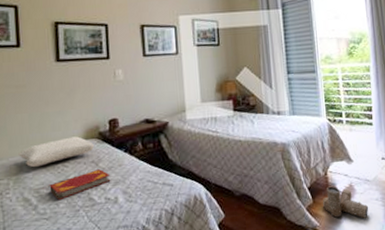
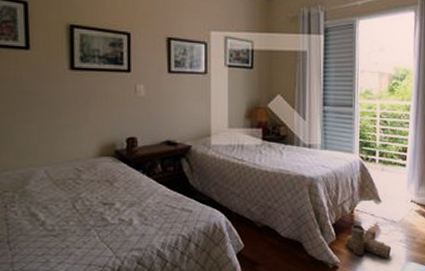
pillow: present [18,136,94,168] -> none [25,153,109,182]
hardback book: present [49,169,111,201] -> none [59,189,126,218]

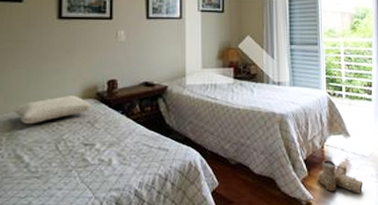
pillow: none [25,153,109,182] -> present [13,95,91,125]

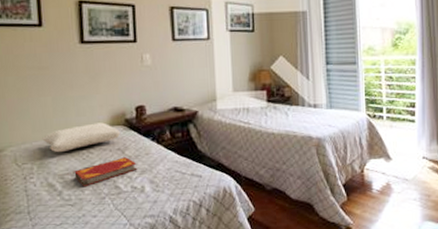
hardback book: none [43,130,106,160] -> present [74,157,138,188]
boots: present [318,160,364,194] -> none [358,184,406,218]

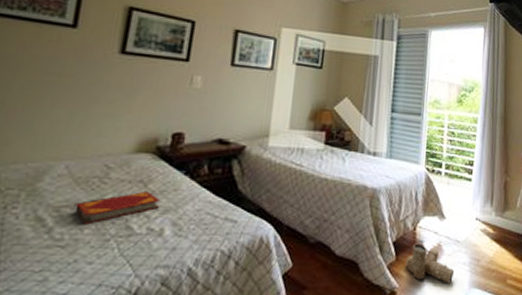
pillow: present [42,122,120,153] -> none [42,147,147,179]
boots: none [358,184,406,218] -> present [406,243,455,283]

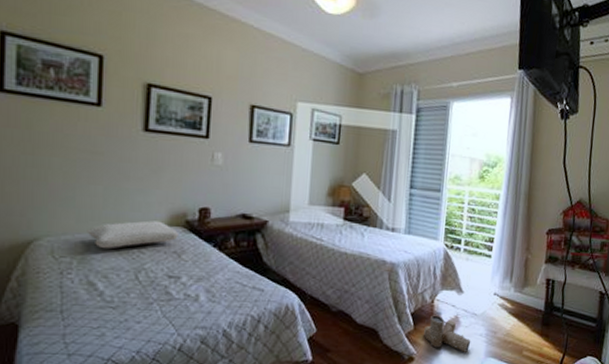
pillow: none [42,147,147,179] -> present [87,220,178,249]
hardback book: present [74,191,161,225] -> none [120,261,194,290]

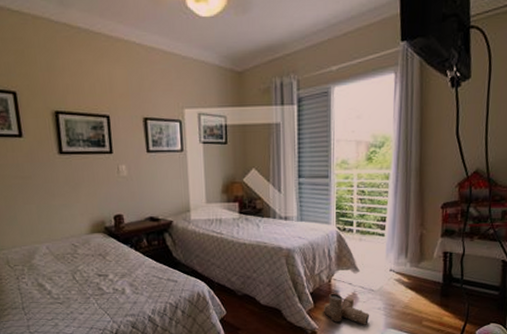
pillow: present [87,220,178,249] -> none [30,230,101,257]

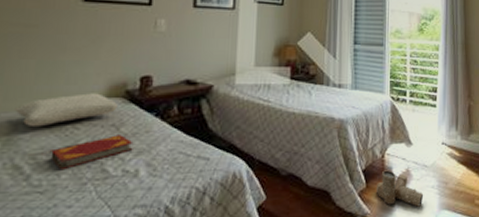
pillow: none [30,230,101,257] -> present [15,93,117,128]
hardback book: none [61,262,118,288] -> present [50,135,134,171]

